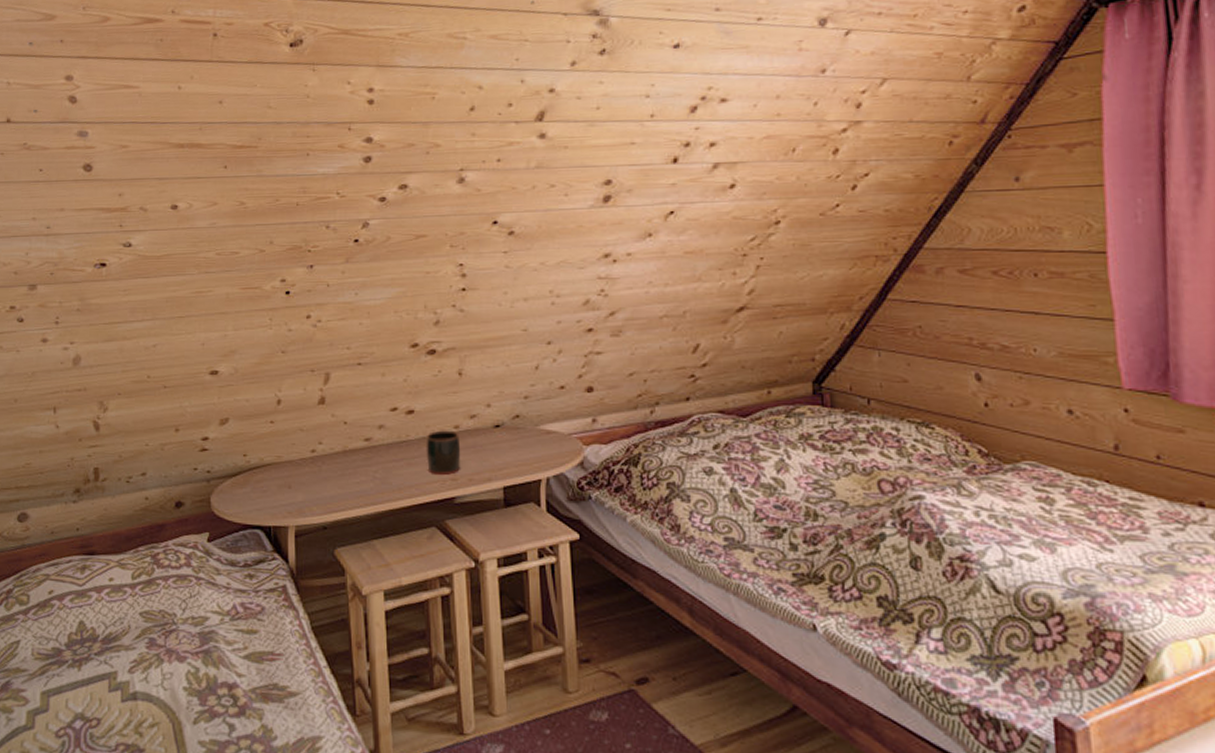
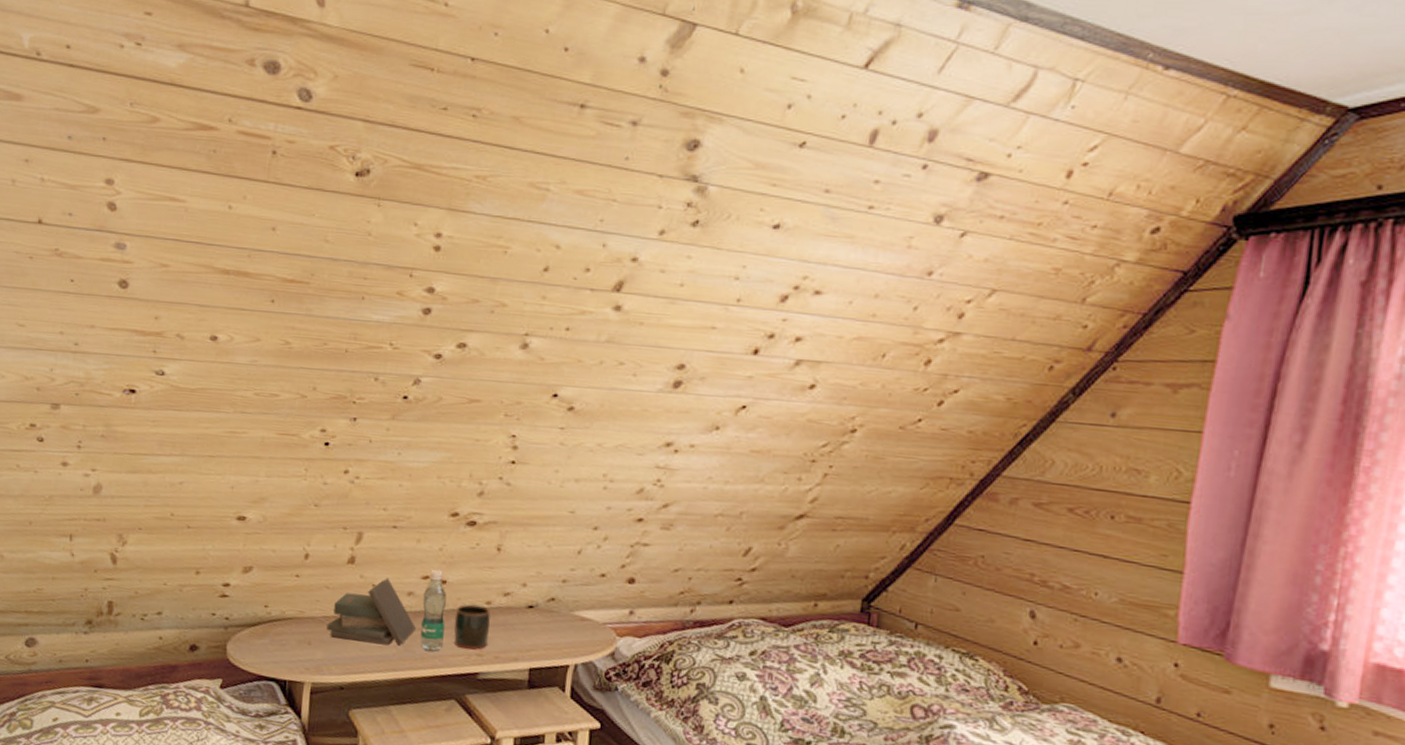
book: none [304,414,391,480] -> present [326,577,417,646]
bottle: none [393,400,418,481] -> present [420,569,447,651]

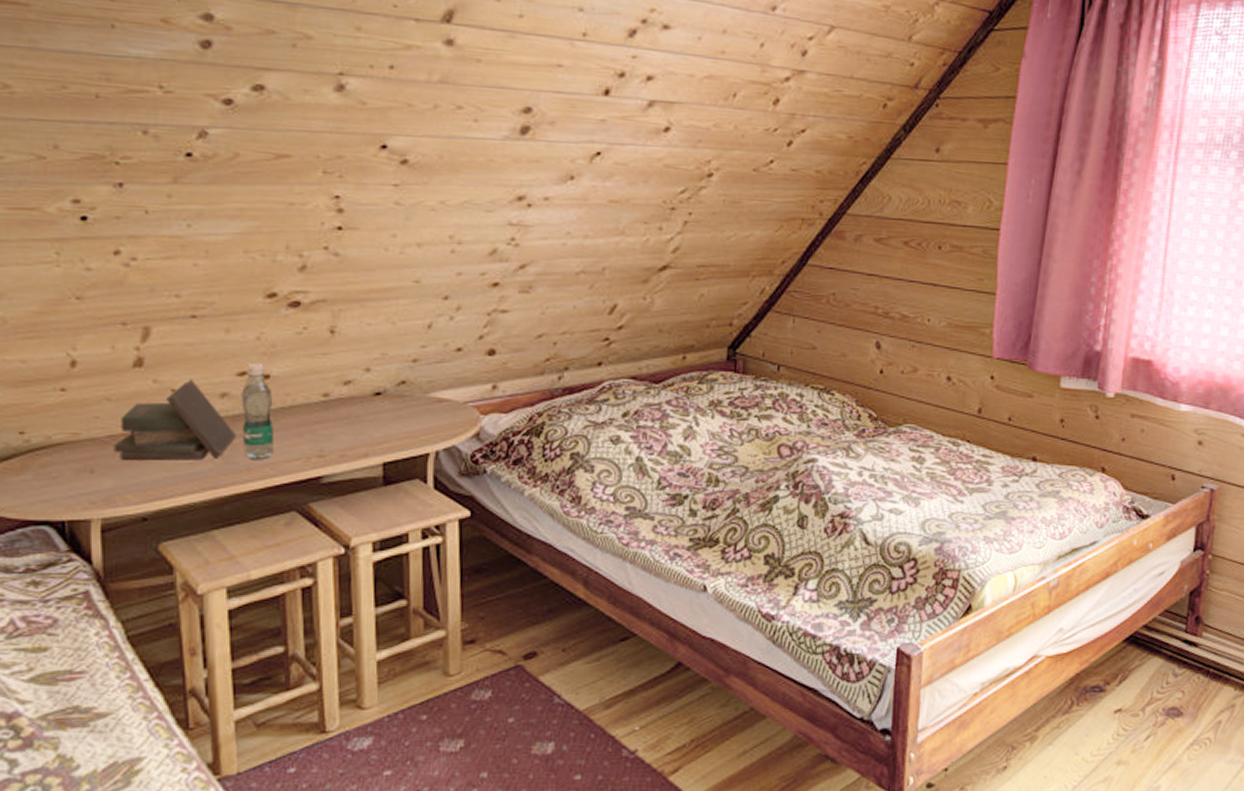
mug: present [453,604,491,650] -> none [285,399,331,451]

